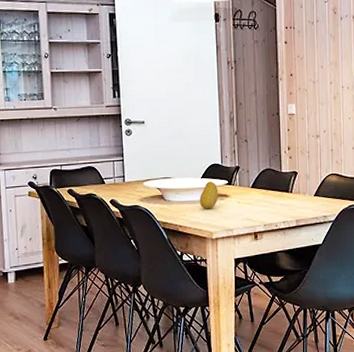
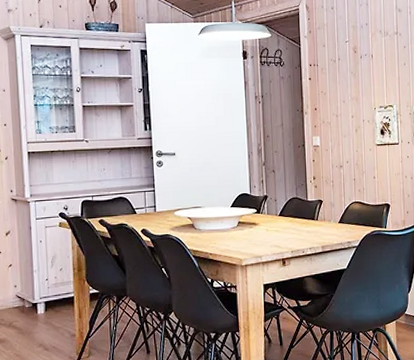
fruit: present [199,181,219,209] -> none [229,210,248,237]

